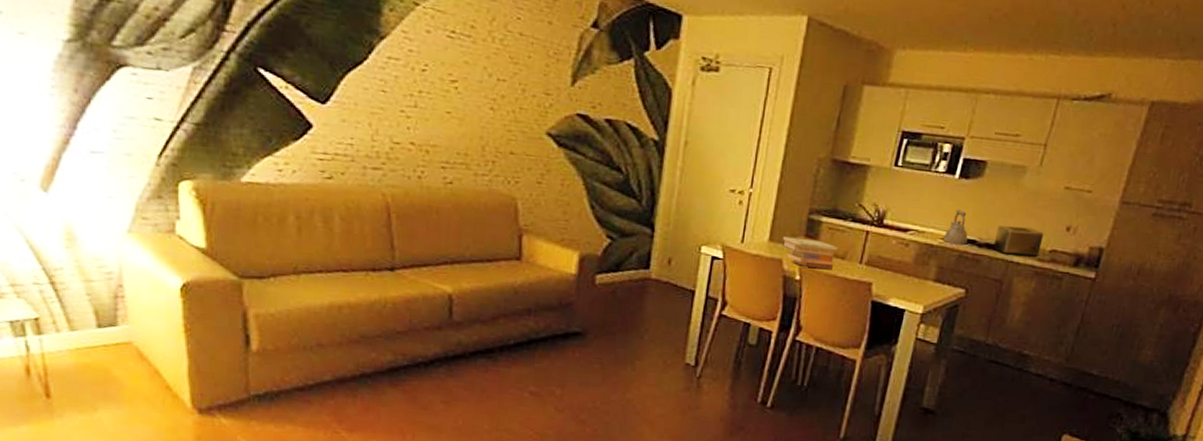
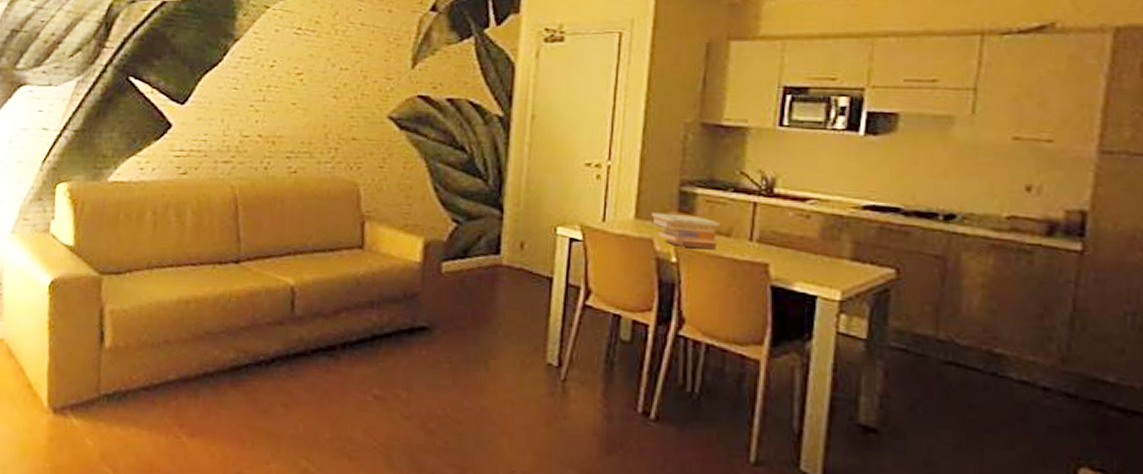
kettle: present [943,209,969,246] -> none [855,171,890,215]
toaster: present [993,225,1044,257] -> none [925,188,995,226]

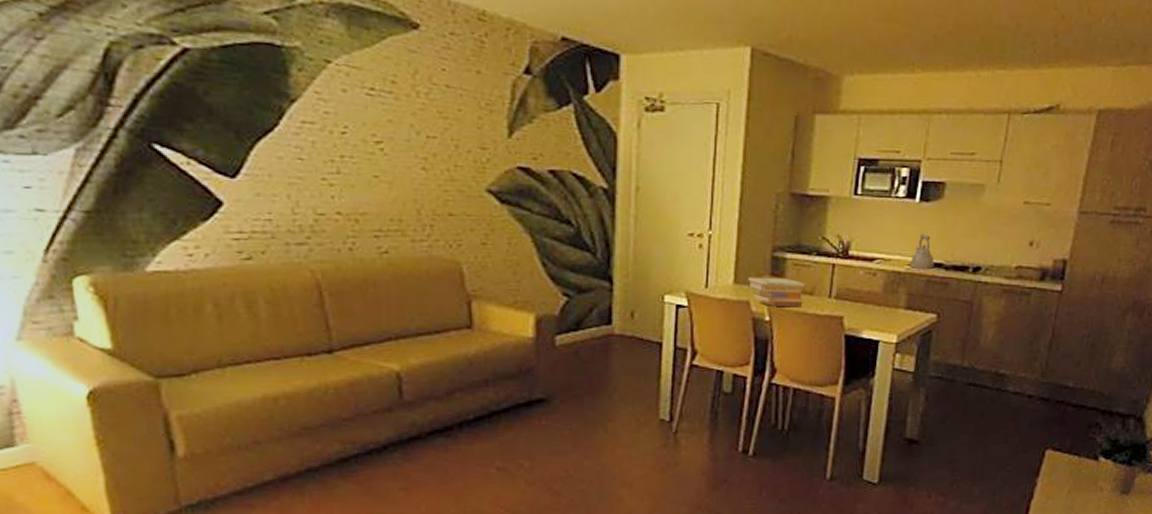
kettle: none [855,171,890,215] -> present [910,233,935,270]

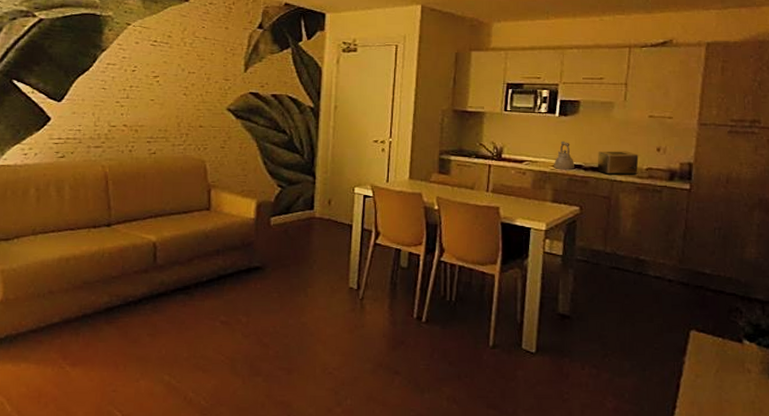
books: present [747,277,805,308] -> none [420,174,466,199]
toaster: none [960,245,1008,276] -> present [597,151,639,176]

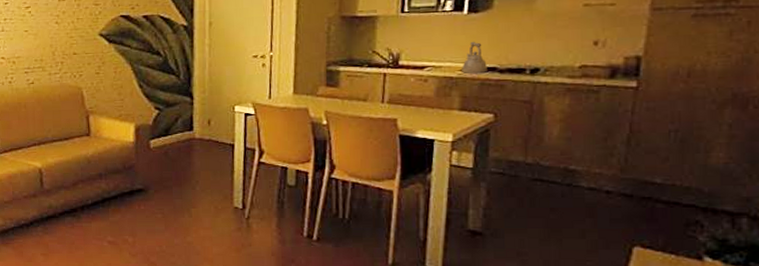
toaster: present [597,151,639,176] -> none [516,47,569,77]

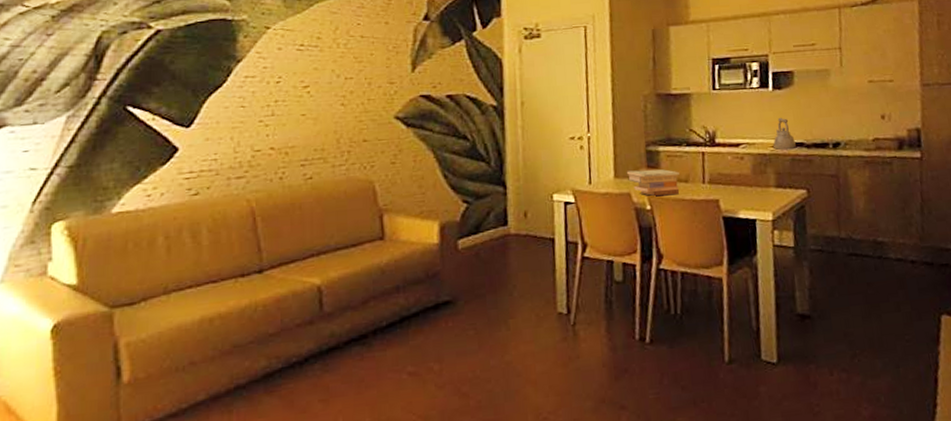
books: none [305,88,358,113] -> present [626,169,679,197]

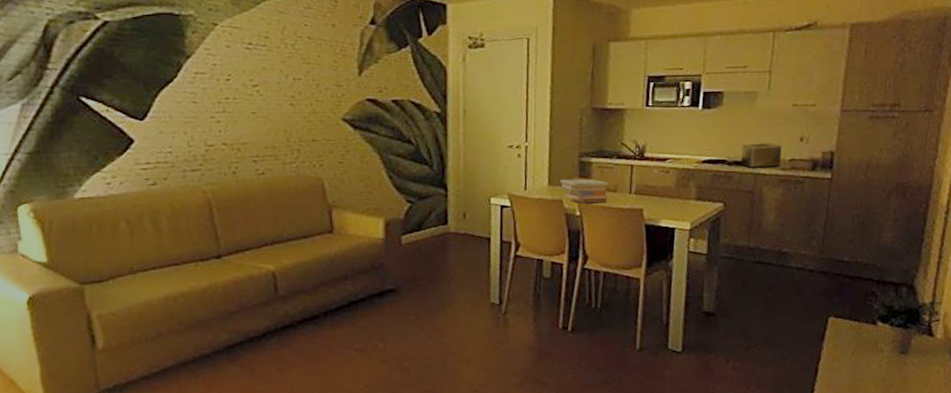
kettle: present [773,117,797,151] -> none [697,135,719,166]
toaster: none [819,122,864,151] -> present [741,142,782,169]

